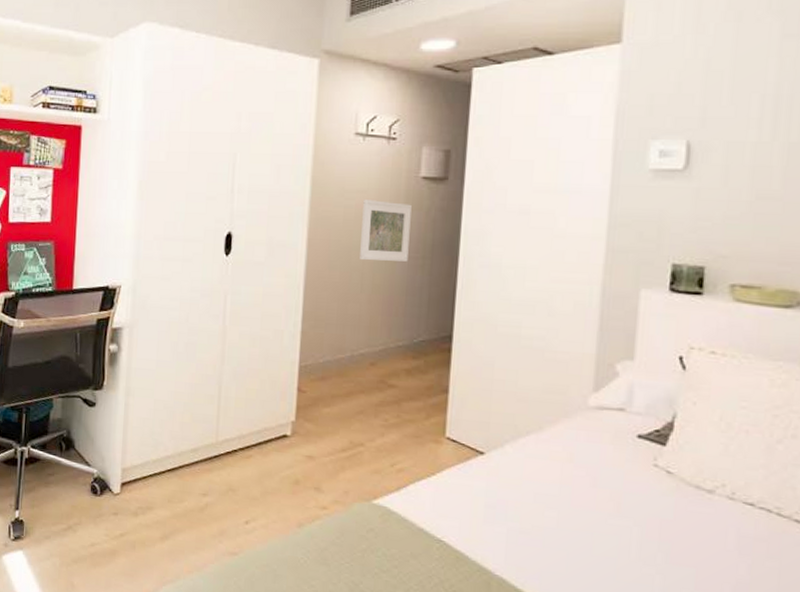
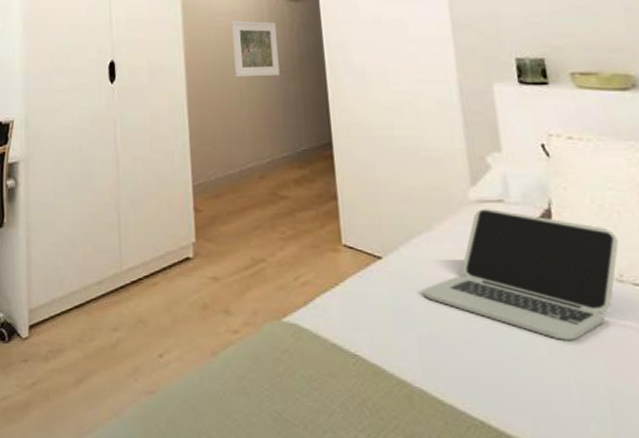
laptop: none [520,416,740,549] -> present [422,209,619,340]

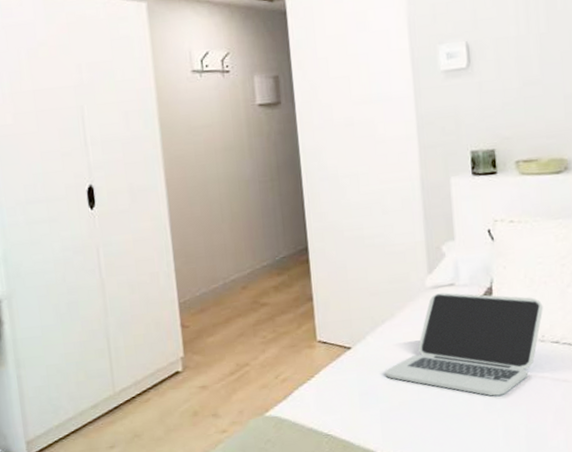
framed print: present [232,20,280,78] -> none [210,131,259,192]

